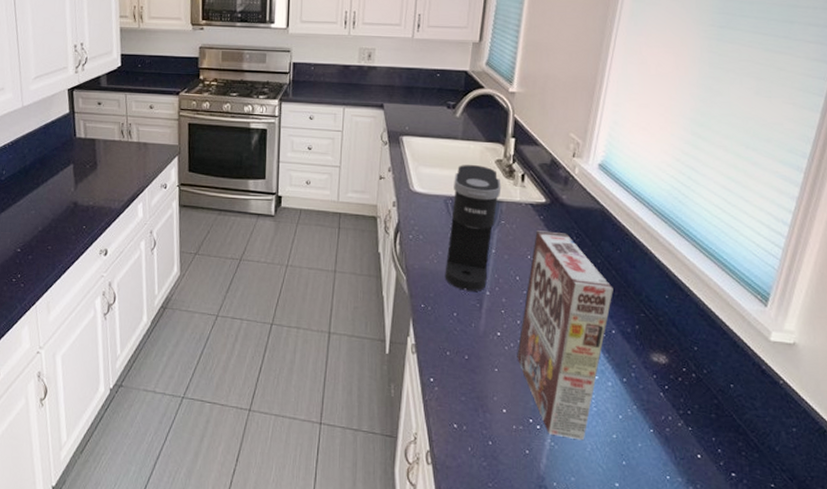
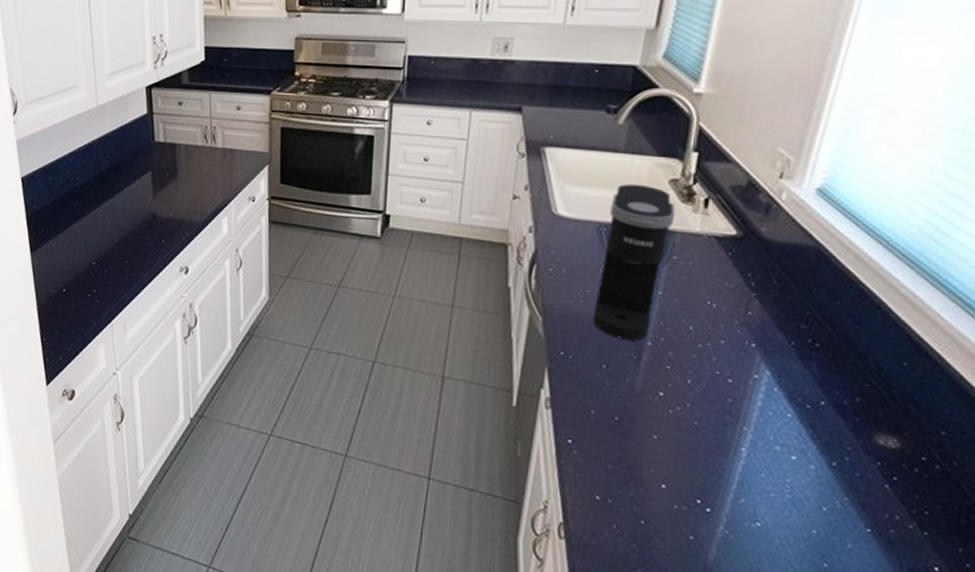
cereal box: present [517,230,613,441] -> none [684,270,827,533]

